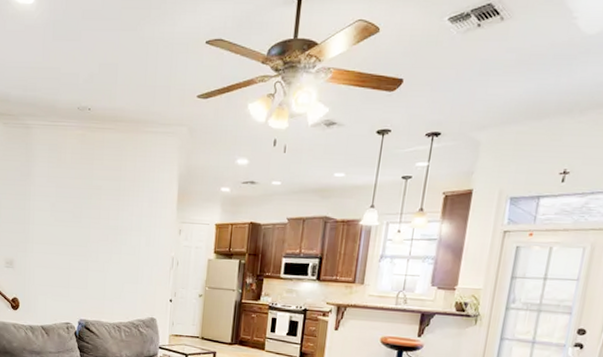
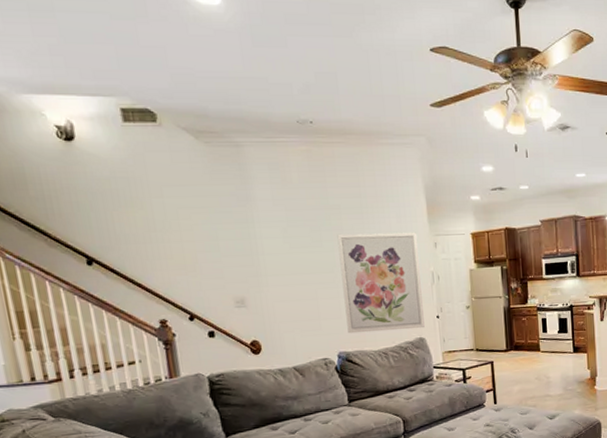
wall art: none [90,213,165,310] -> present [337,232,425,334]

